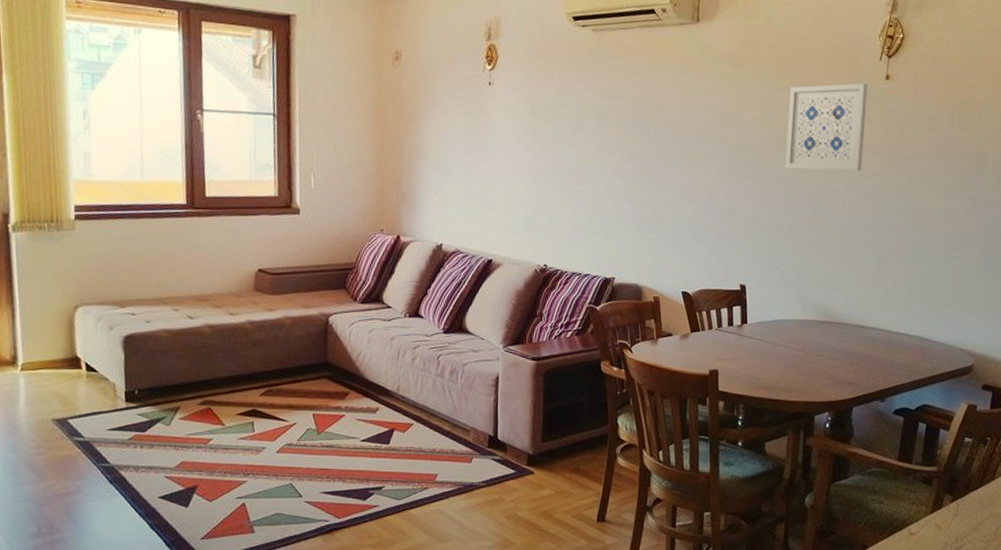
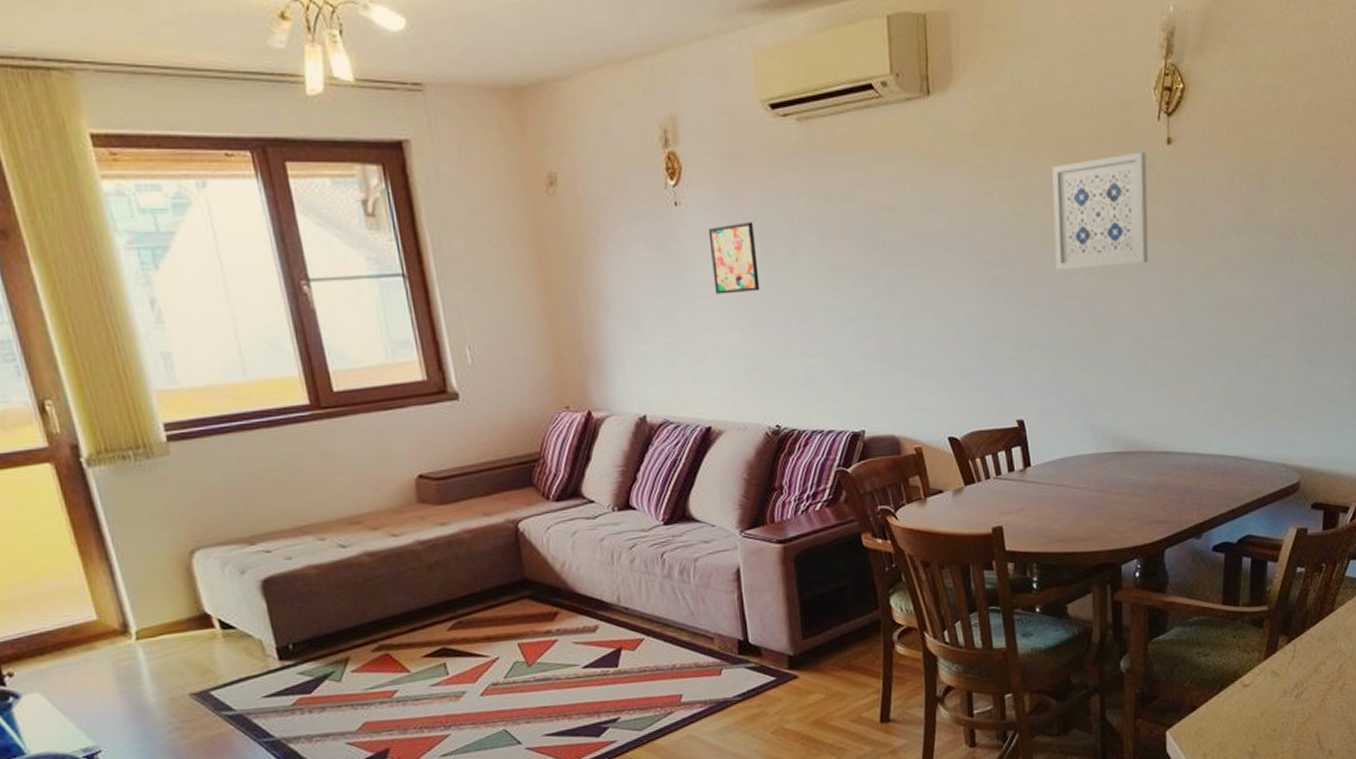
wall art: none [510,103,548,158] -> present [708,222,760,294]

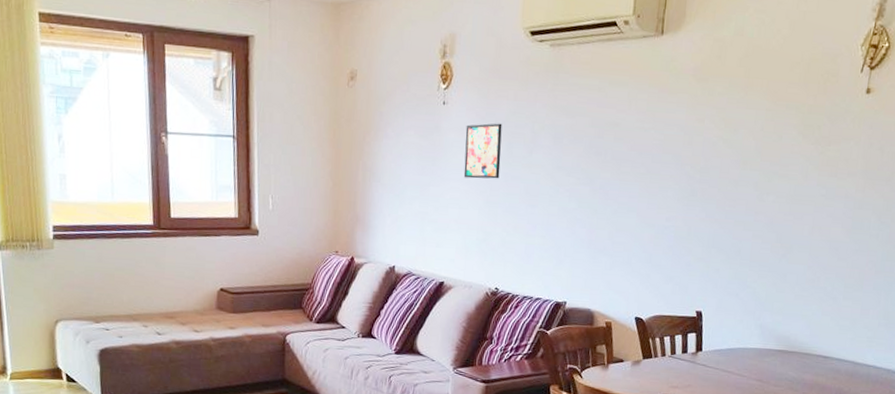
wall art: present [1051,152,1149,270] -> none [750,97,846,193]

